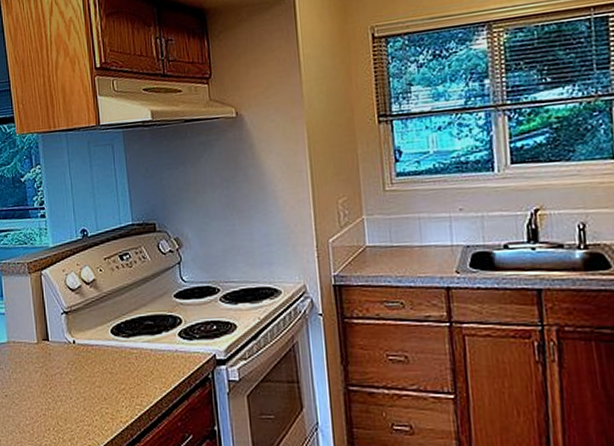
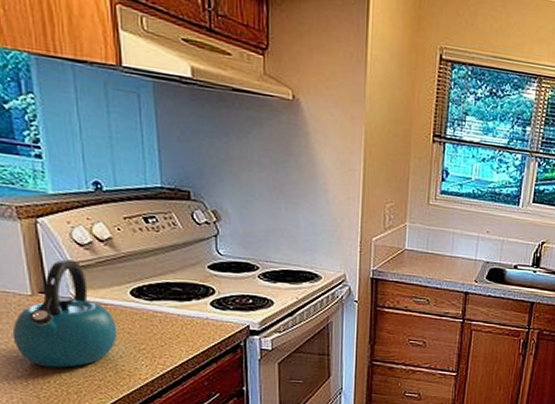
kettle: none [23,305,102,414] -> present [12,259,118,368]

